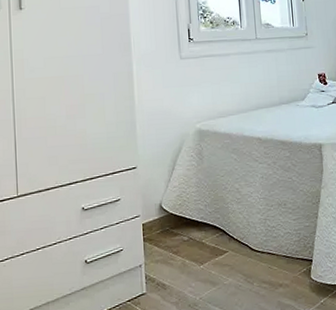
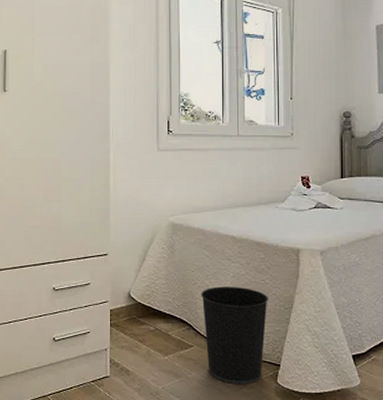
wastebasket: none [232,187,297,285] -> present [201,286,268,385]

